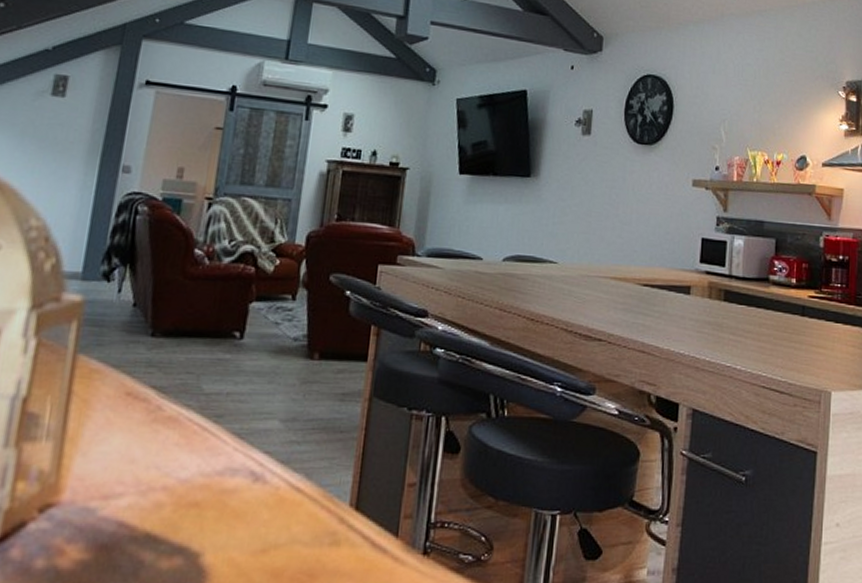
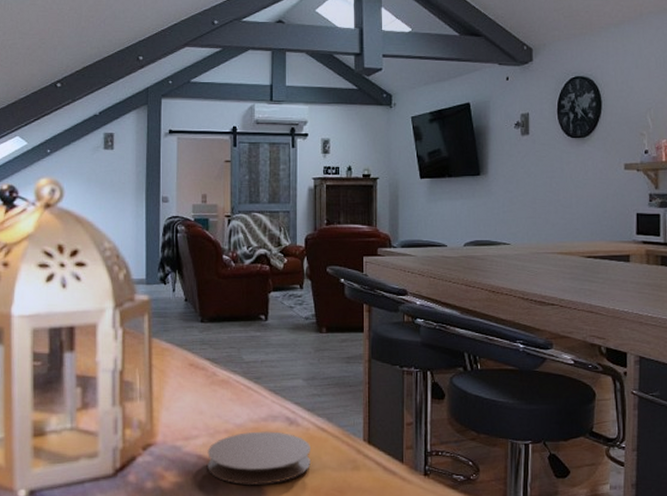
coaster: none [129,489,278,565] -> present [207,431,311,485]

